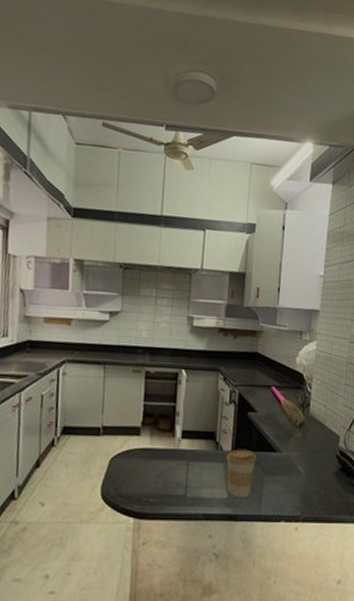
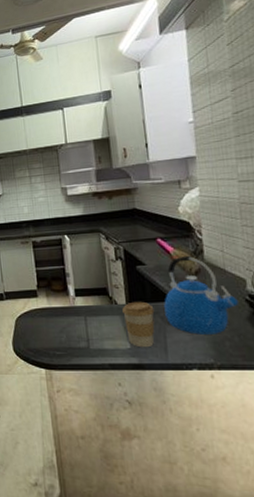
kettle: none [266,407,330,487] -> present [164,255,238,335]

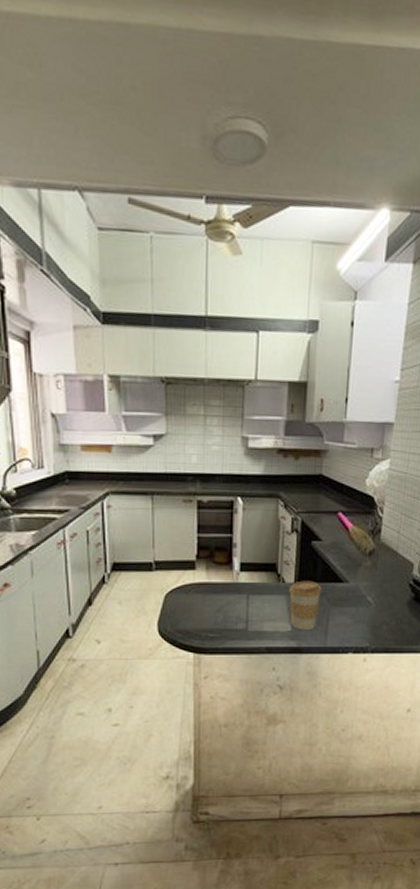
kettle: present [164,255,238,335] -> none [332,534,402,618]

